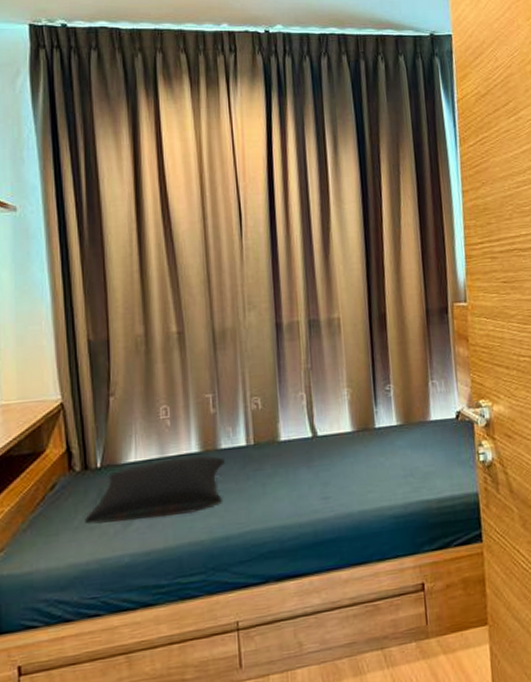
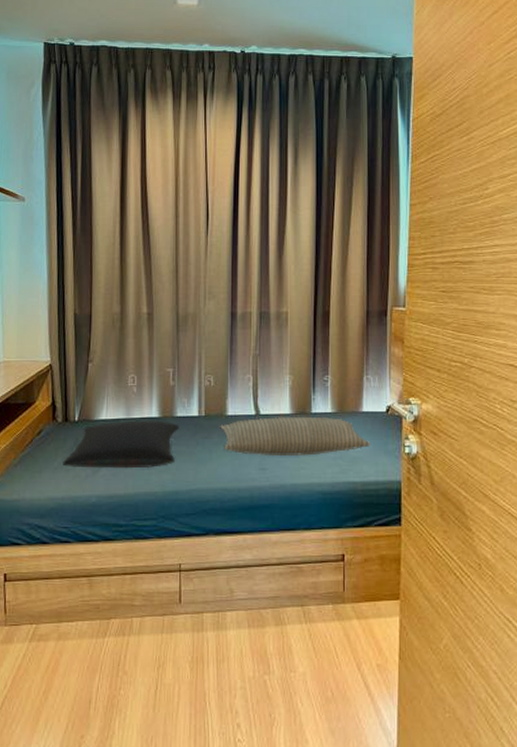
pillow: none [273,431,443,484] -> present [220,416,371,456]

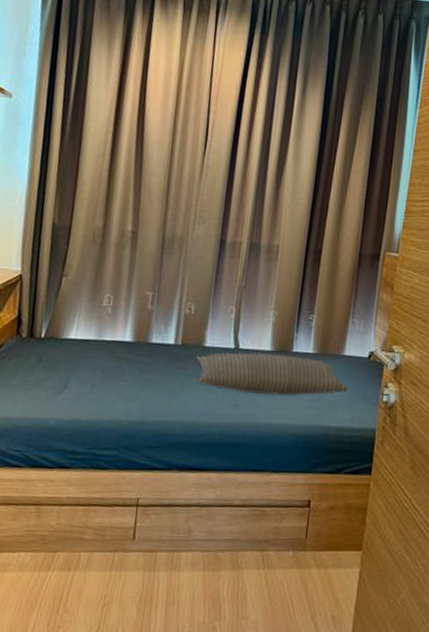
pillow: present [63,420,180,469] -> none [22,342,154,395]

